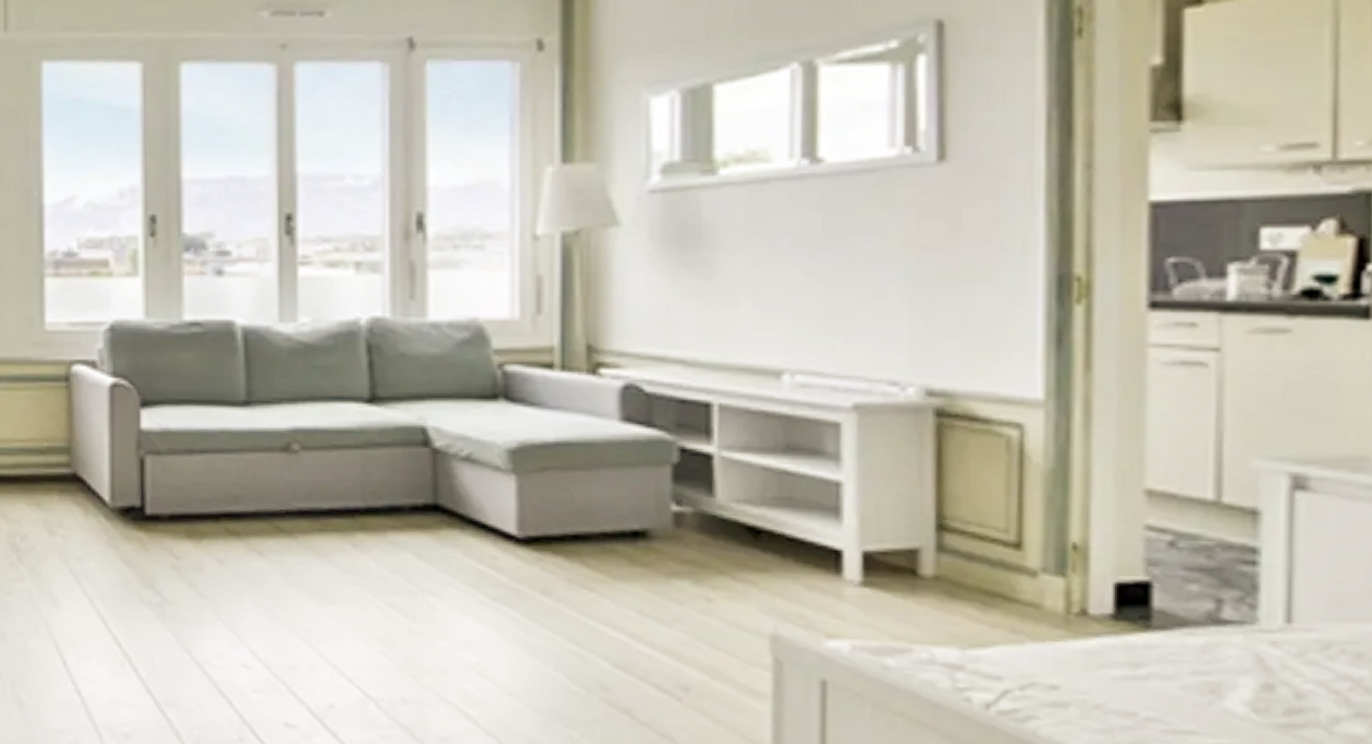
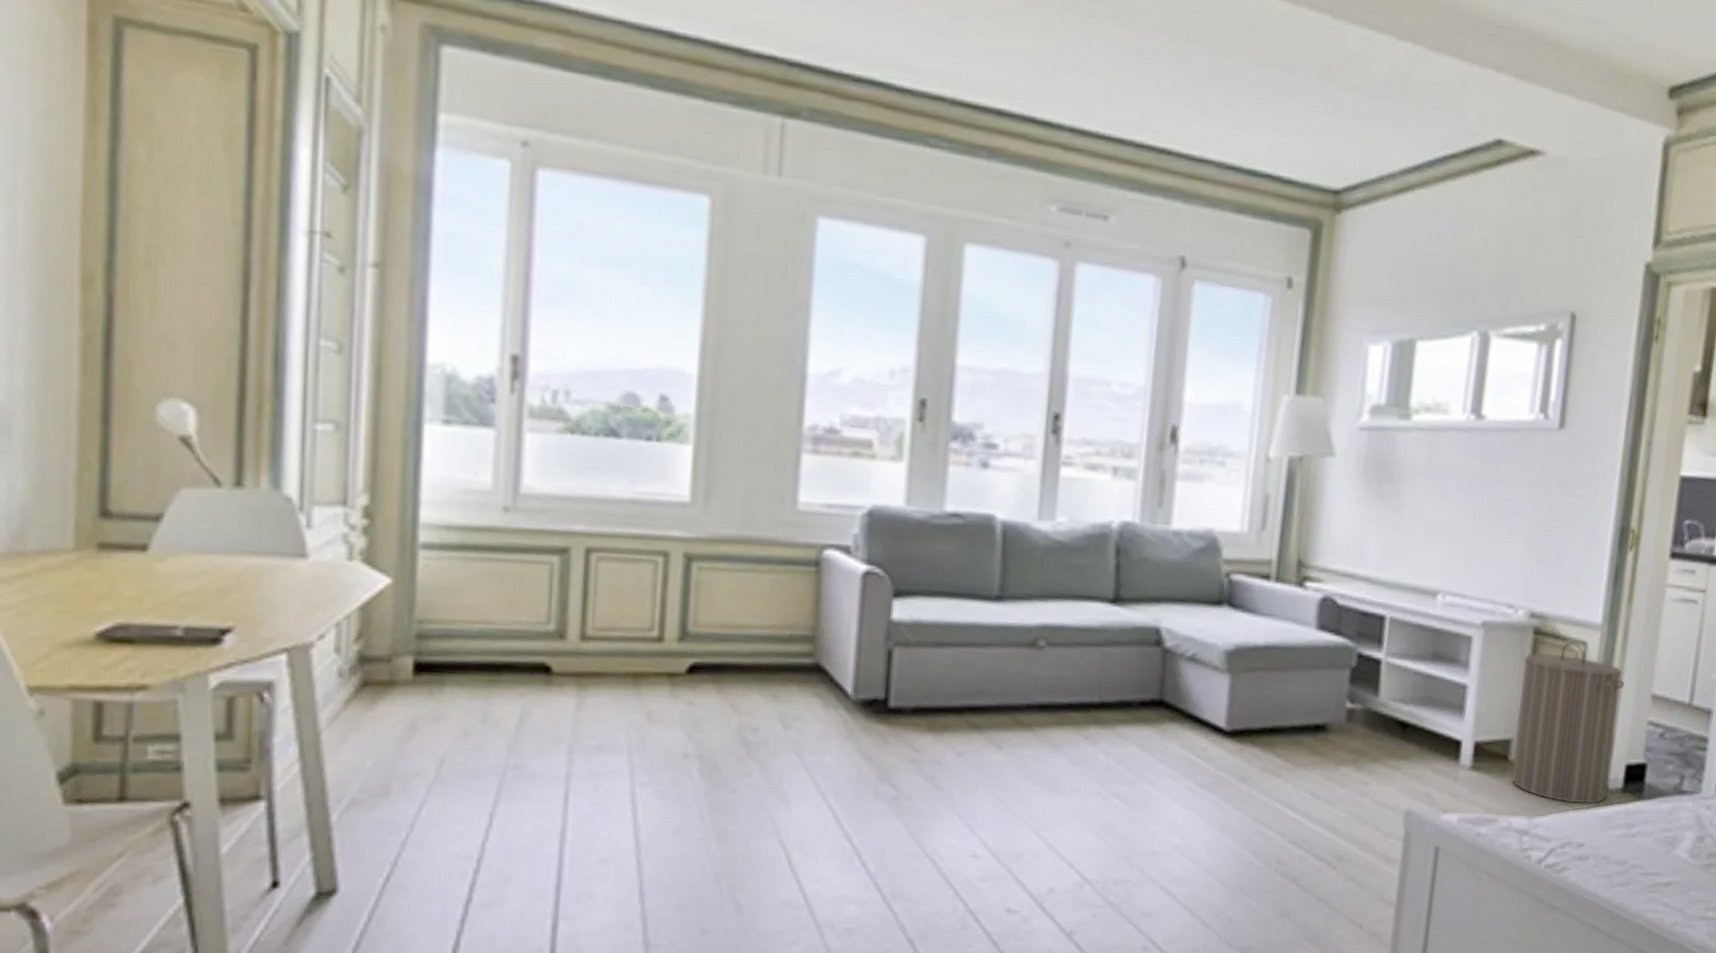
laundry hamper: none [923,423,1095,634] -> present [1510,641,1625,804]

